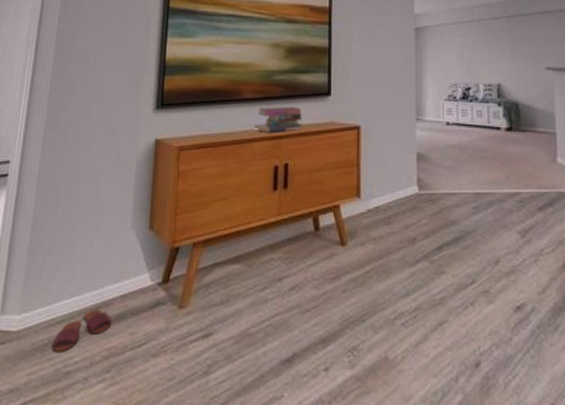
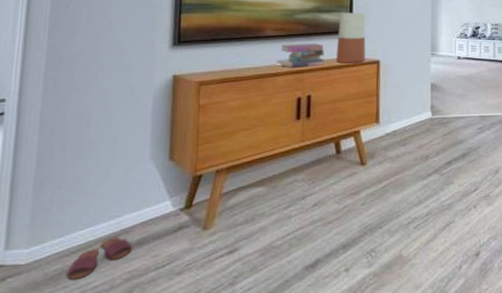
vase: none [313,73,345,129] -> present [335,13,366,63]

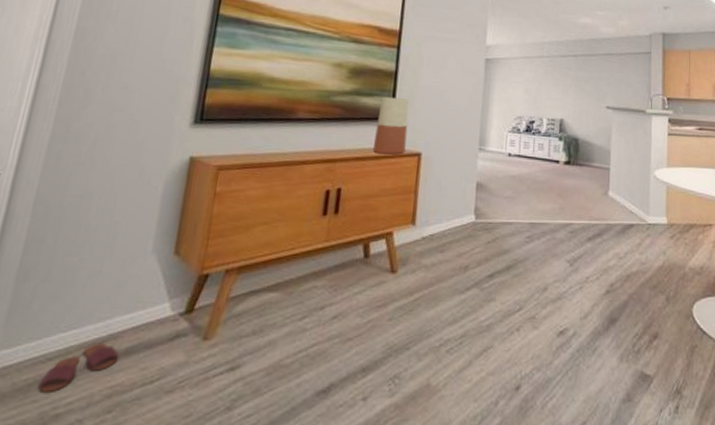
books: present [277,43,324,69] -> none [307,128,361,157]

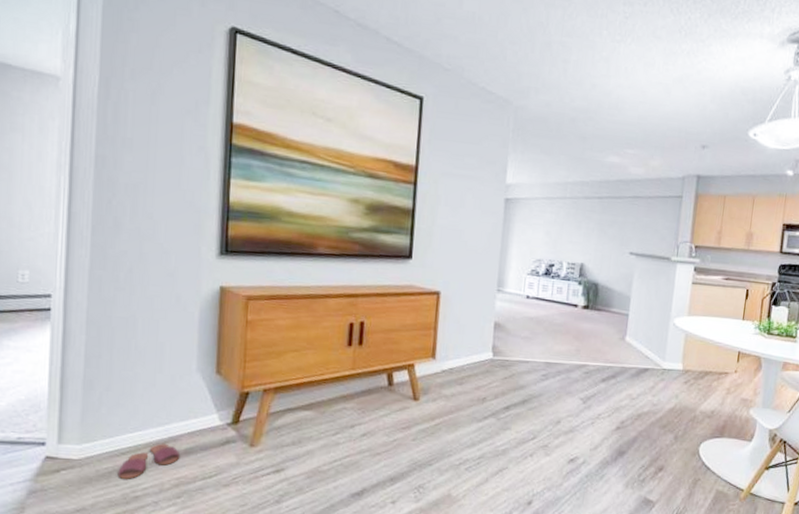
vase: present [372,97,410,155] -> none [392,235,428,293]

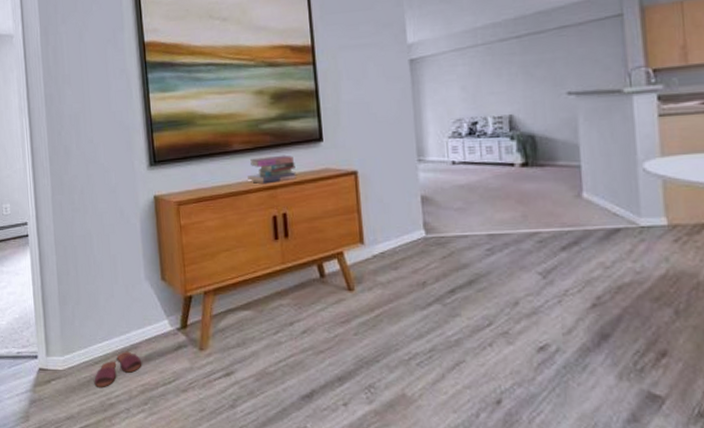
books: none [329,264,381,292] -> present [248,155,296,185]

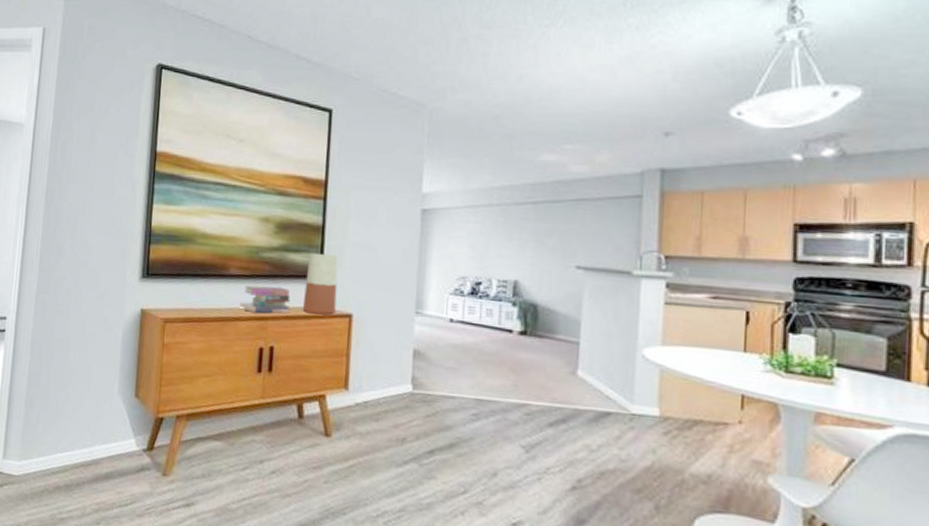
slippers: present [94,351,142,388] -> none [48,465,101,501]
vase: none [307,117,341,177] -> present [302,253,338,316]

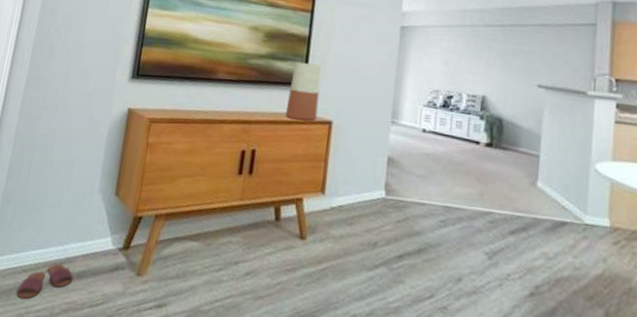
slippers: none [48,465,101,501] -> present [16,263,73,300]
books: present [240,285,291,315] -> none [225,89,275,119]

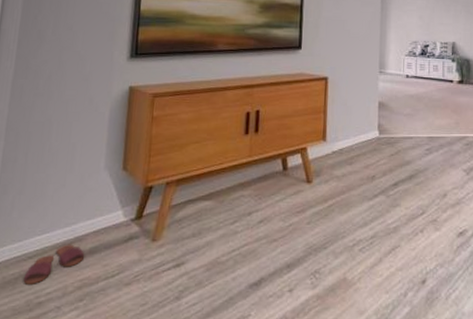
vase: present [285,62,322,122] -> none [284,29,315,80]

